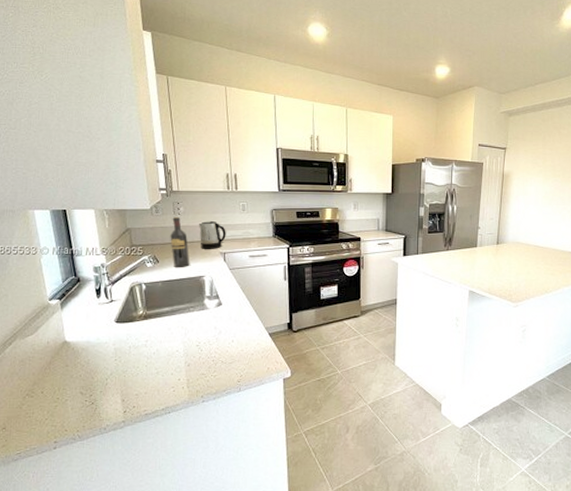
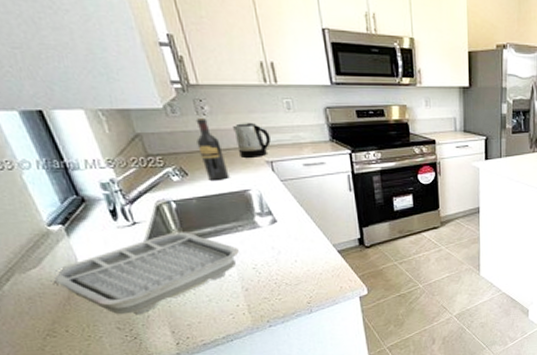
dish rack: none [40,310,188,382] -> present [50,232,239,315]

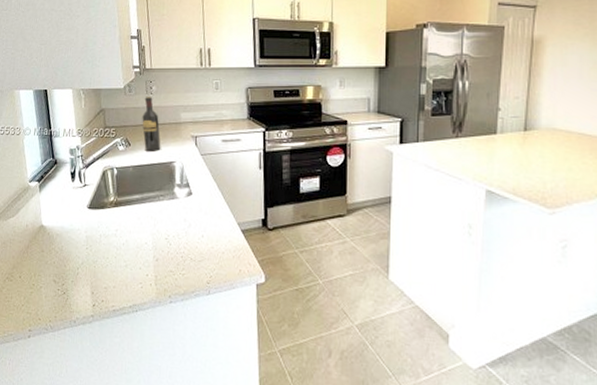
dish rack: present [50,232,239,315] -> none [20,196,157,271]
kettle: present [233,122,271,158] -> none [171,100,198,132]

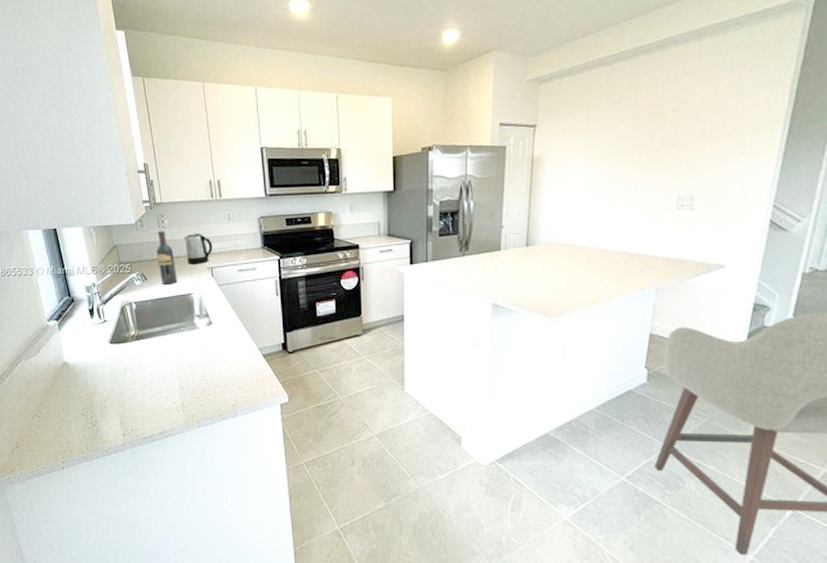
kettle: none [171,100,198,132] -> present [184,232,212,264]

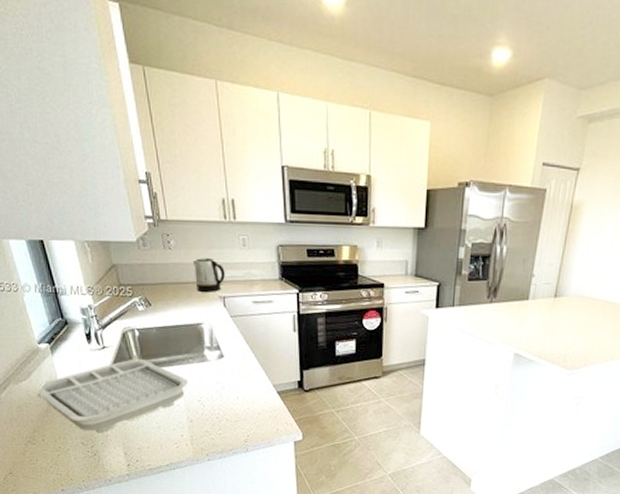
dish rack: none [43,330,179,404] -> present [35,359,188,433]
wine bottle: present [156,230,178,284] -> none [161,251,186,312]

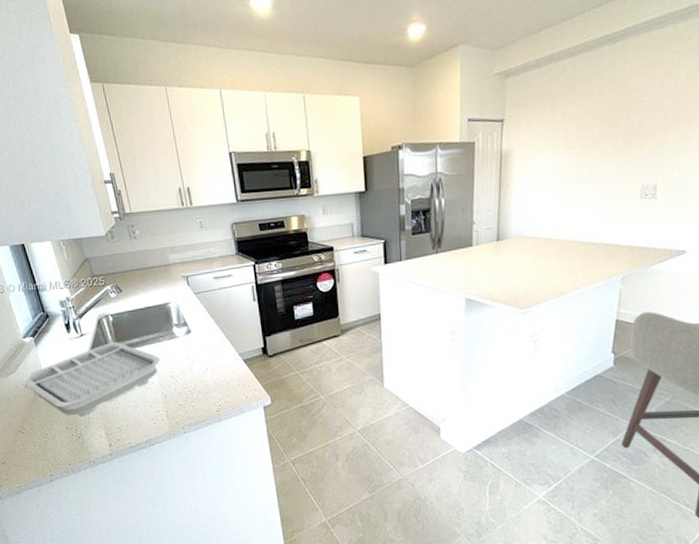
kettle: present [193,257,225,292] -> none [157,242,187,274]

